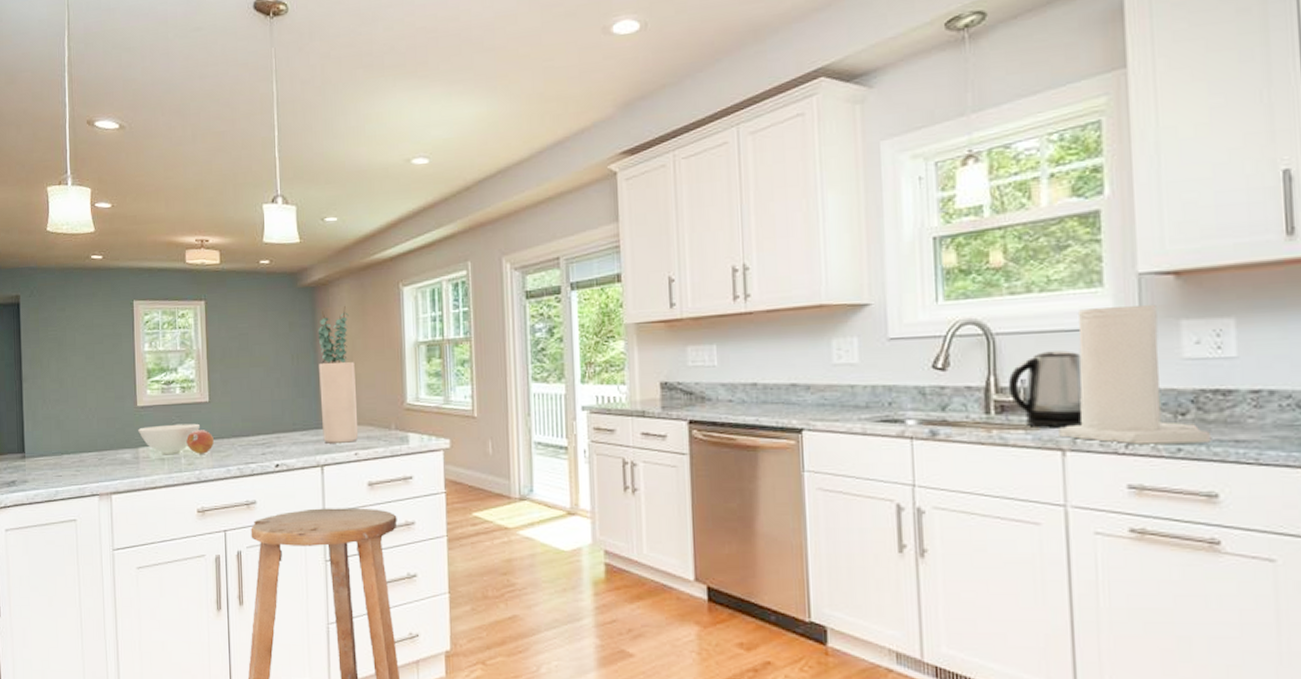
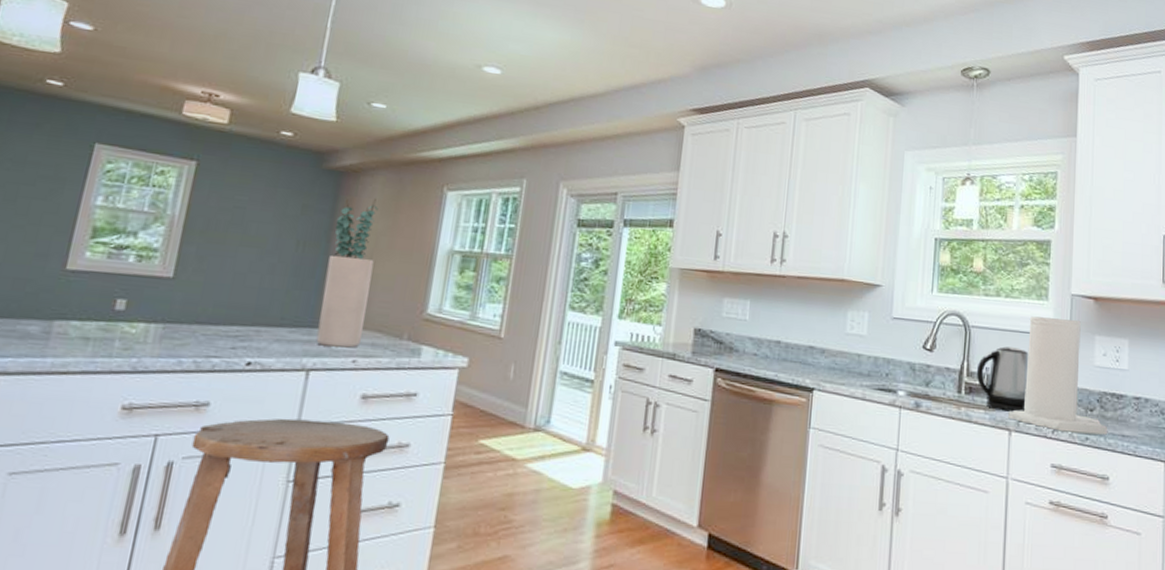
bowl: present [138,423,201,455] -> none [58,296,154,336]
fruit: present [186,430,214,454] -> none [127,309,169,339]

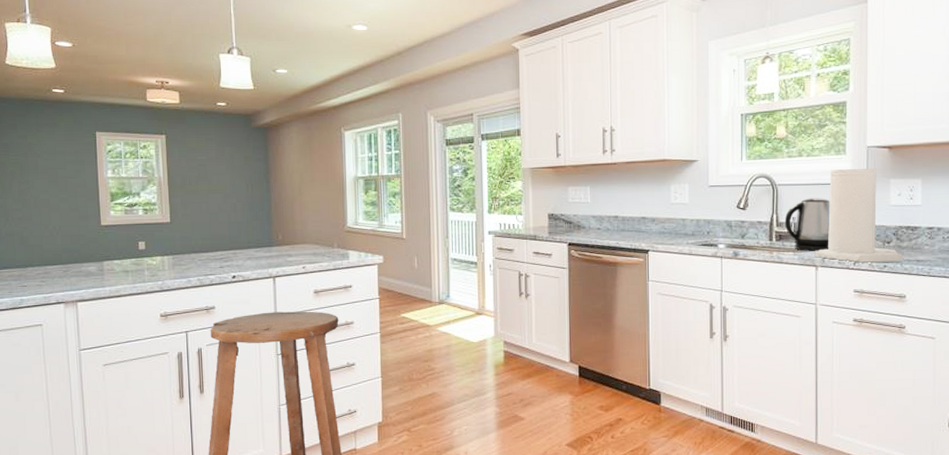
vase: present [316,198,378,348] -> none [270,144,306,259]

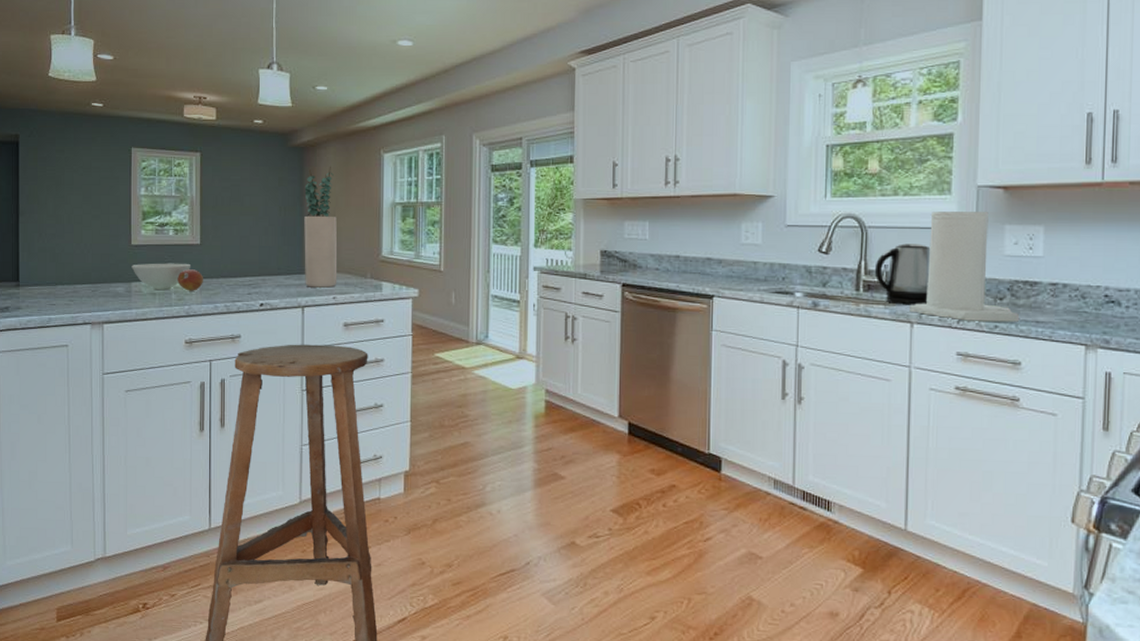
bowl: none [102,241,163,268] -> present [131,263,192,291]
fruit: none [149,246,175,267] -> present [177,269,203,291]
vase: none [270,144,306,259] -> present [304,166,338,288]

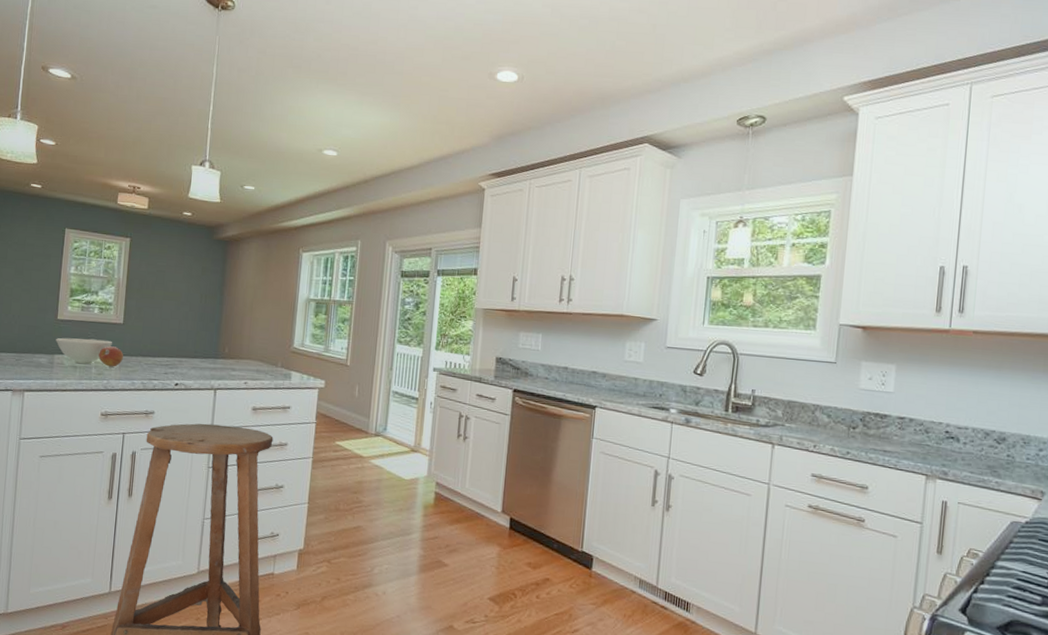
vase: present [304,166,338,288] -> none [219,260,254,373]
kettle: present [874,243,931,305] -> none [743,371,795,428]
paper towel: present [910,211,1020,322] -> none [772,344,870,450]

